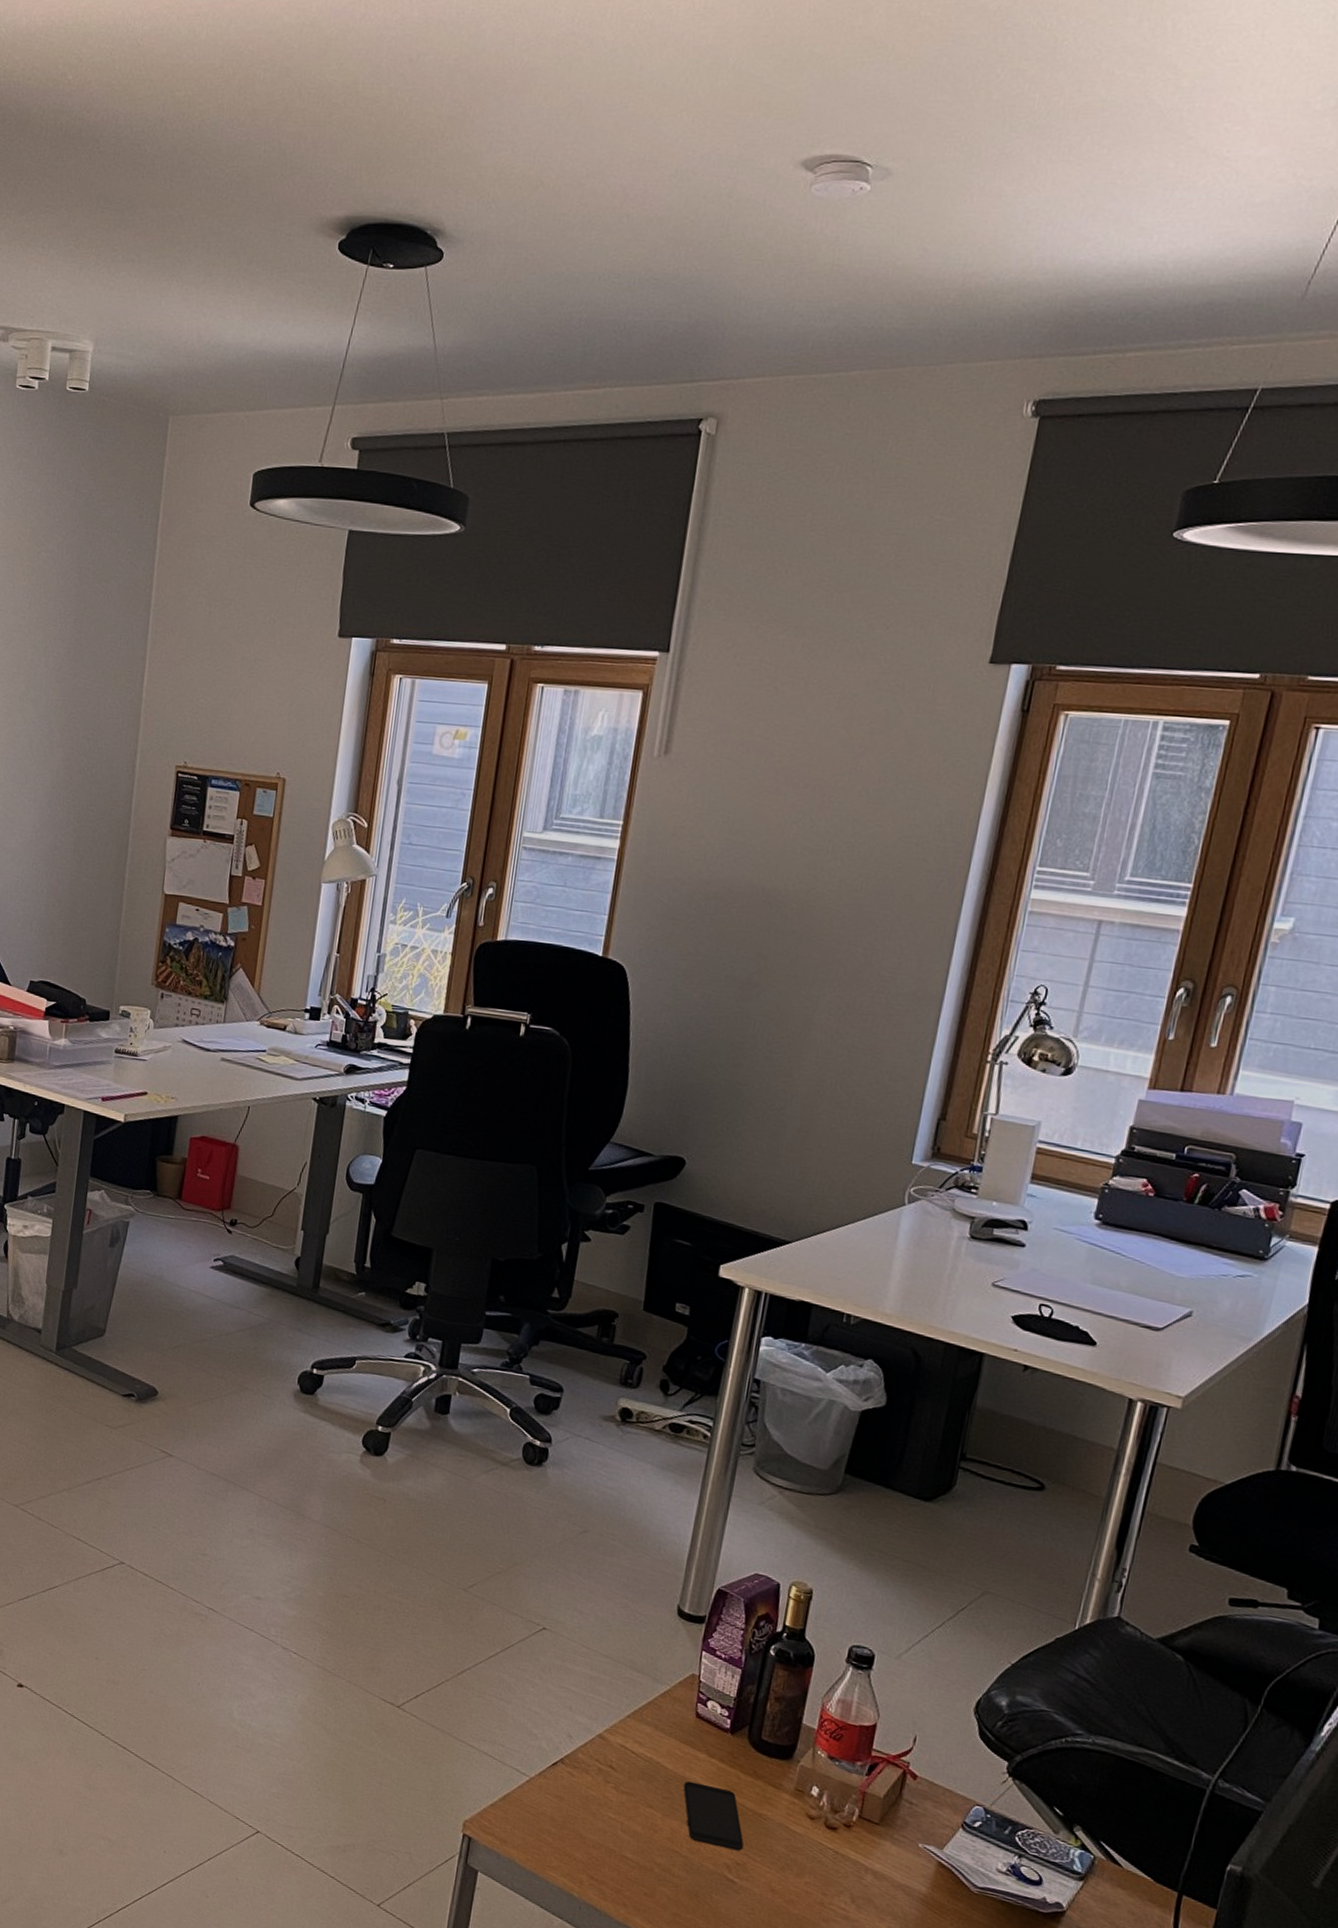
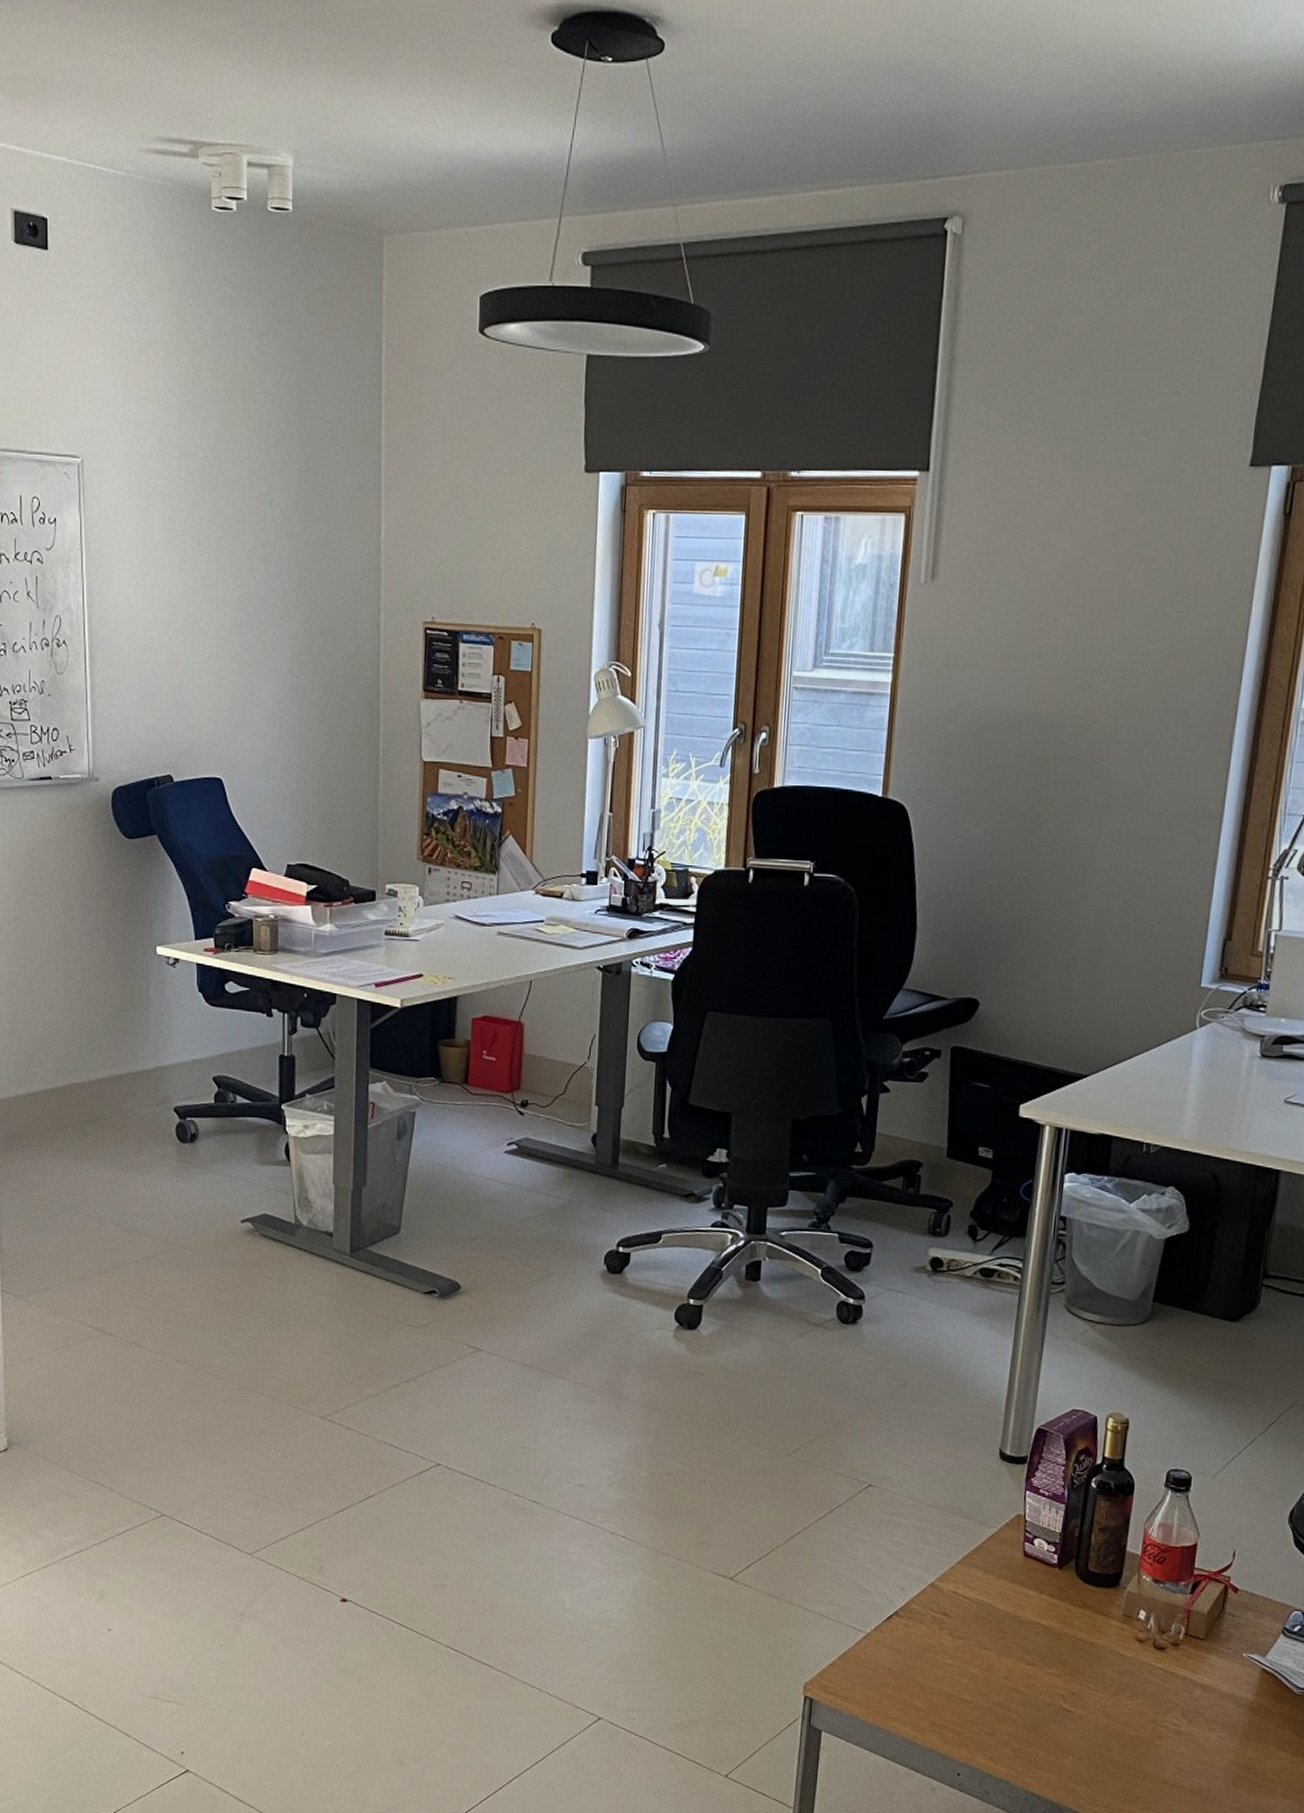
mobile phone: present [683,1781,744,1851] -> none [1016,1619,1078,1681]

